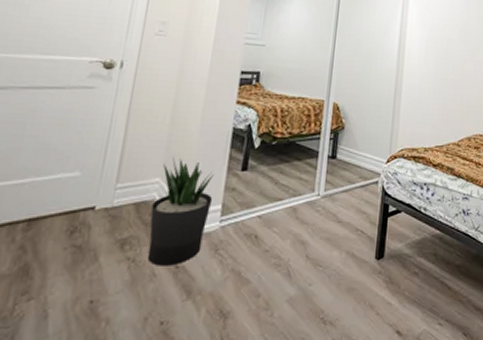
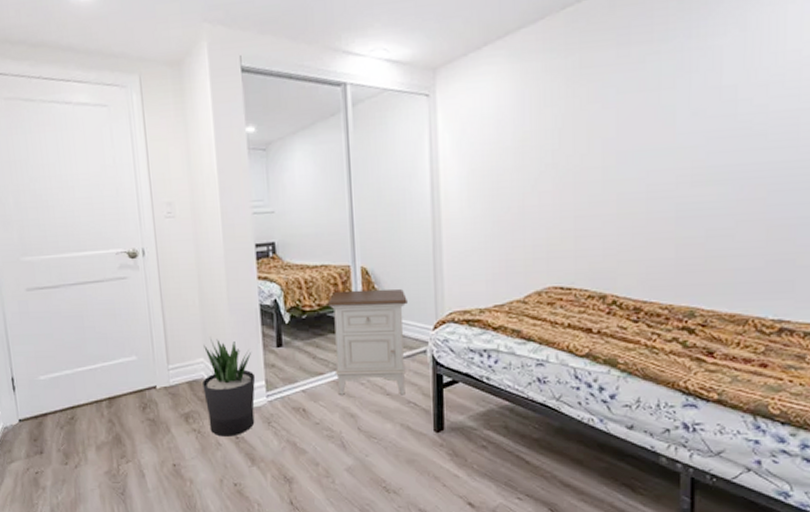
nightstand: none [293,121,368,223] -> present [327,289,407,395]

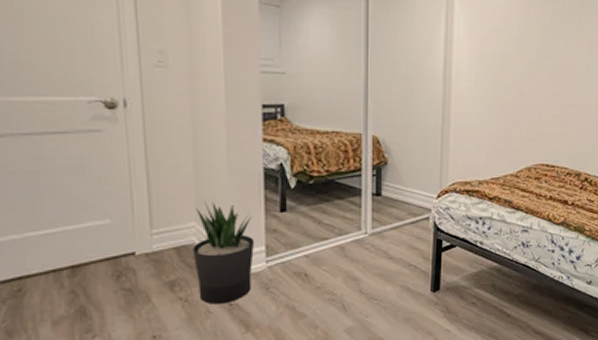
nightstand: present [327,289,407,395] -> none [336,158,415,259]

